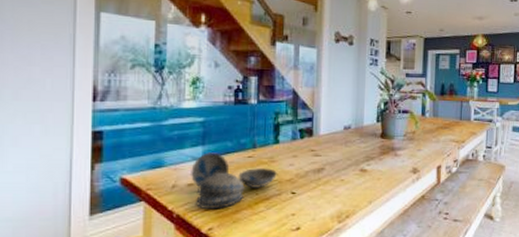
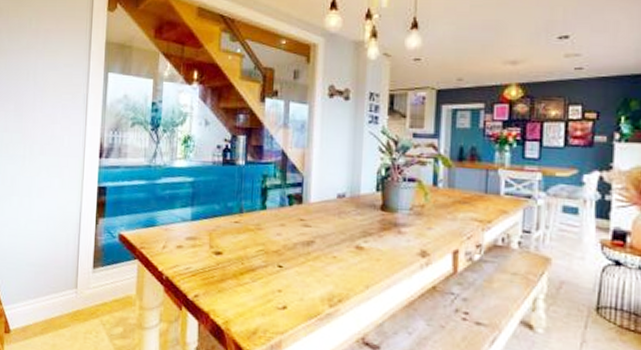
decorative bowl: present [191,152,277,210] -> none [180,214,264,276]

